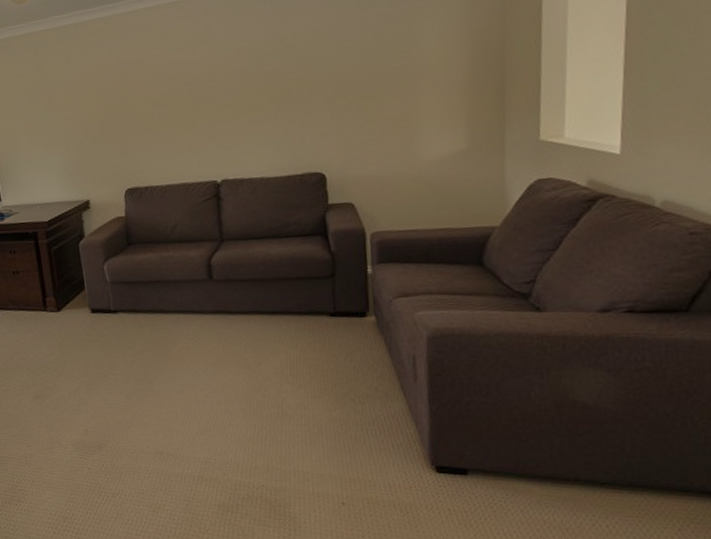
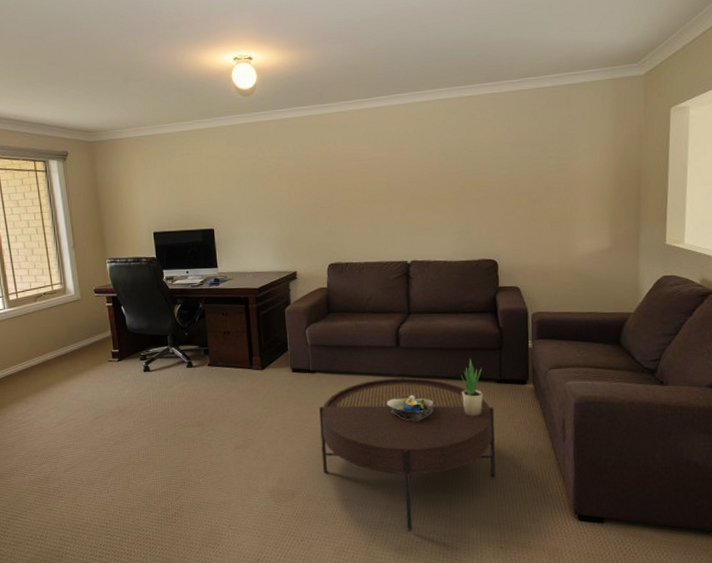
coffee table: none [124,313,333,486] -> present [319,377,496,531]
decorative bowl: none [200,333,257,362] -> present [386,394,435,420]
potted plant: none [285,289,315,356] -> present [460,358,483,416]

